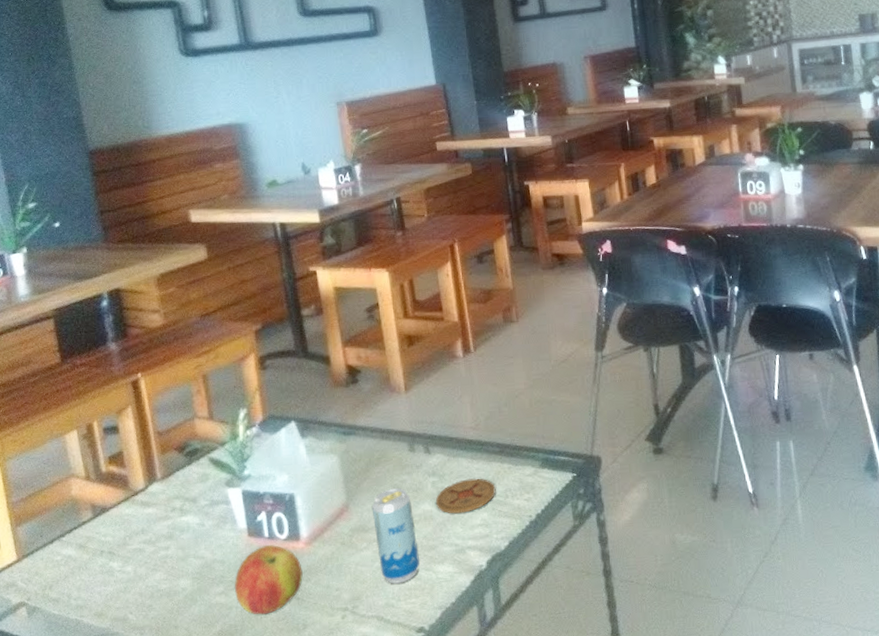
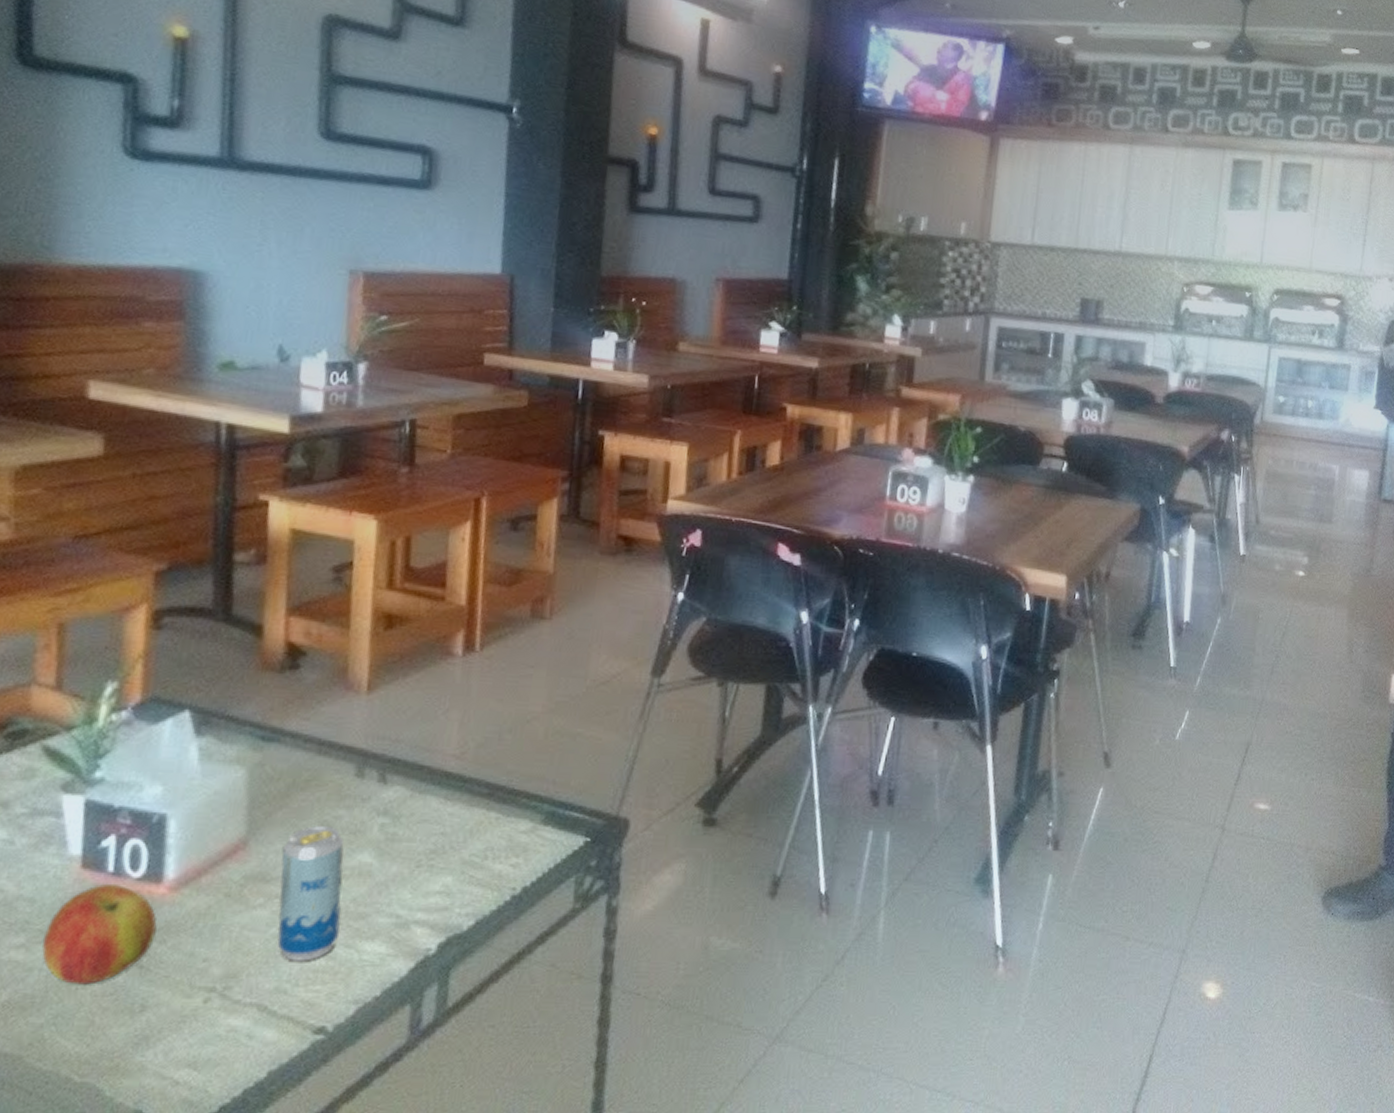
coaster: present [435,478,496,514] -> none [379,826,472,873]

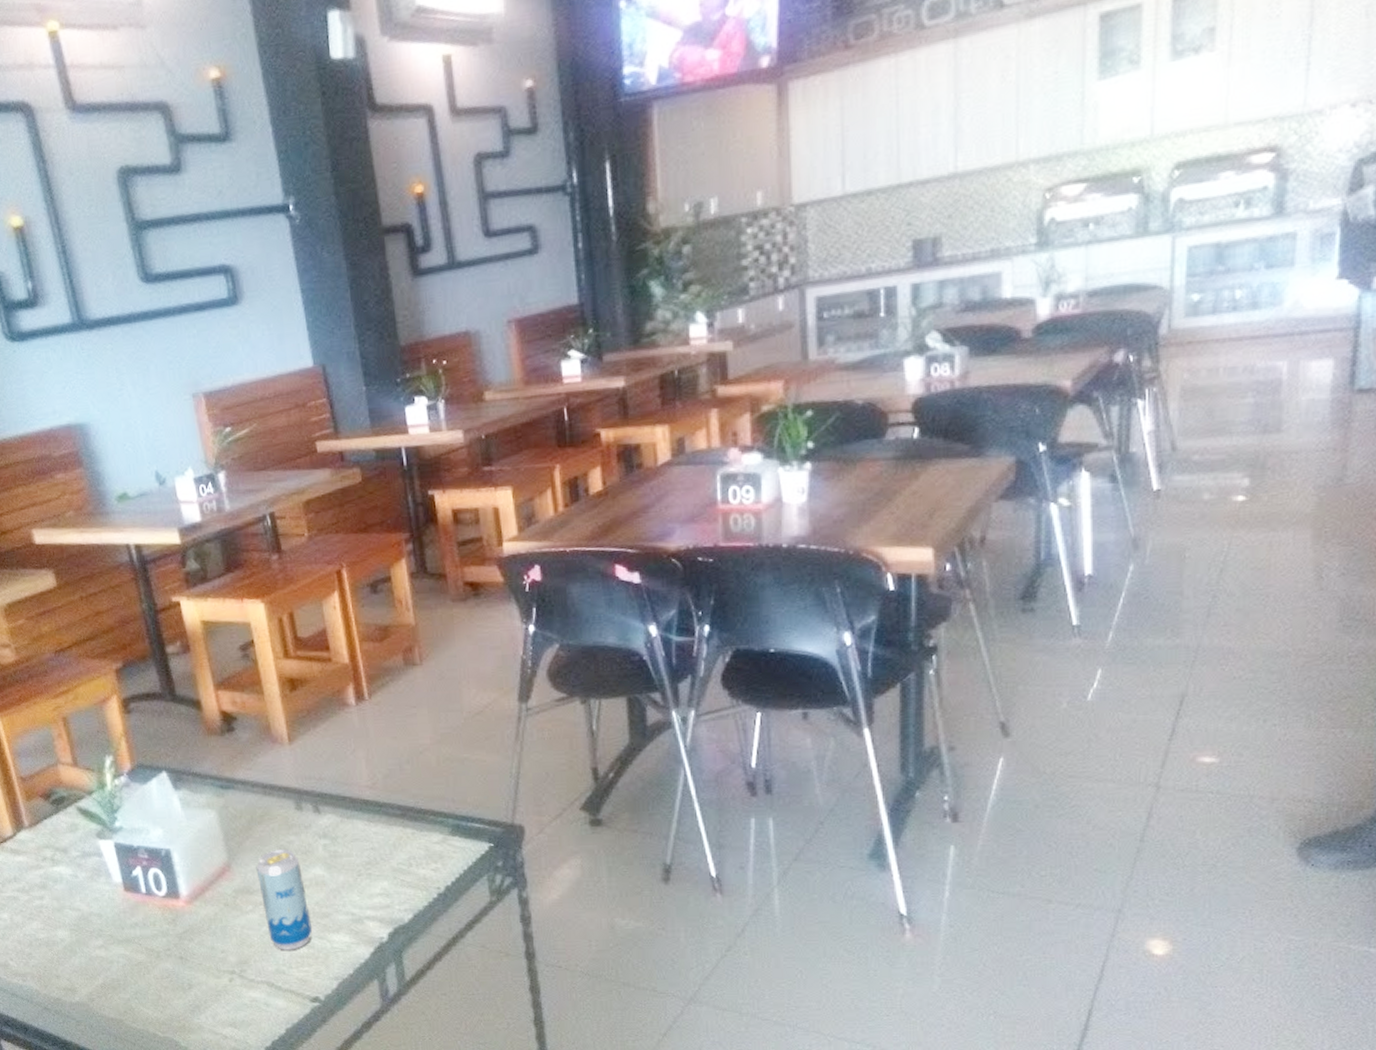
apple: present [42,884,157,985] -> none [114,902,185,971]

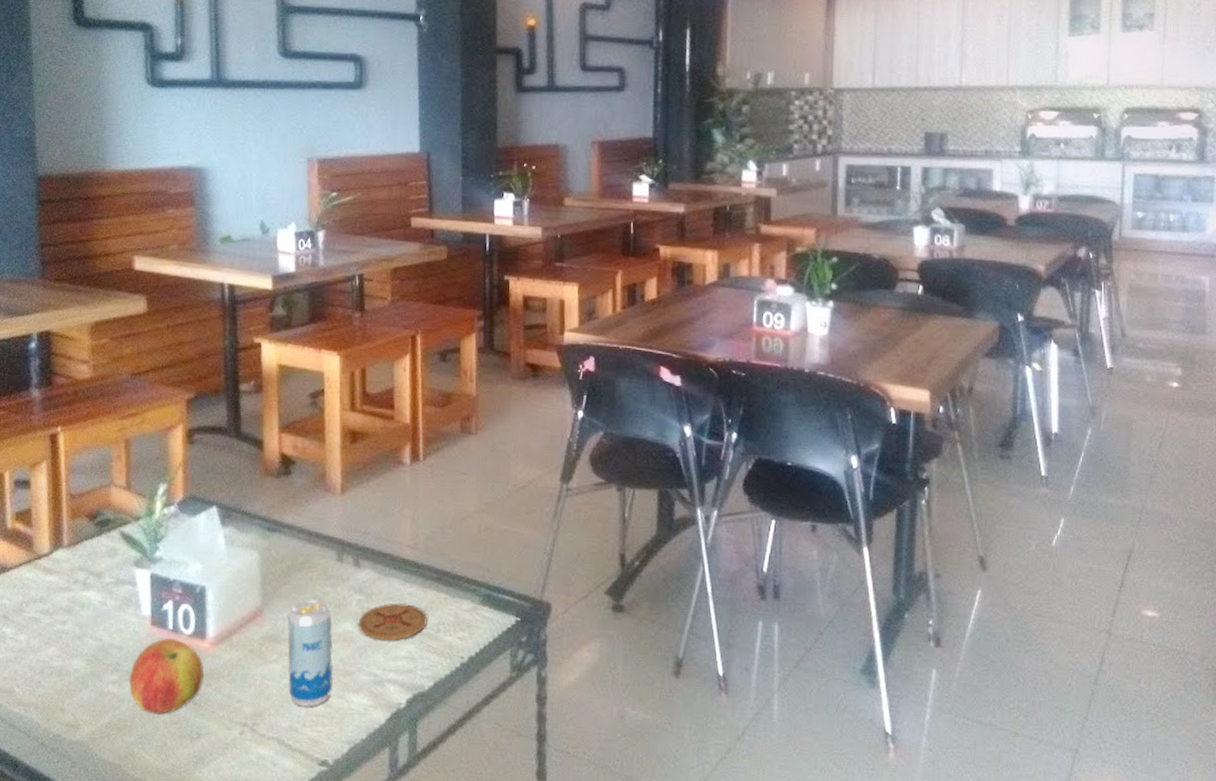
apple: none [114,902,185,971] -> present [129,638,204,715]
coaster: none [327,843,398,881] -> present [358,603,428,641]

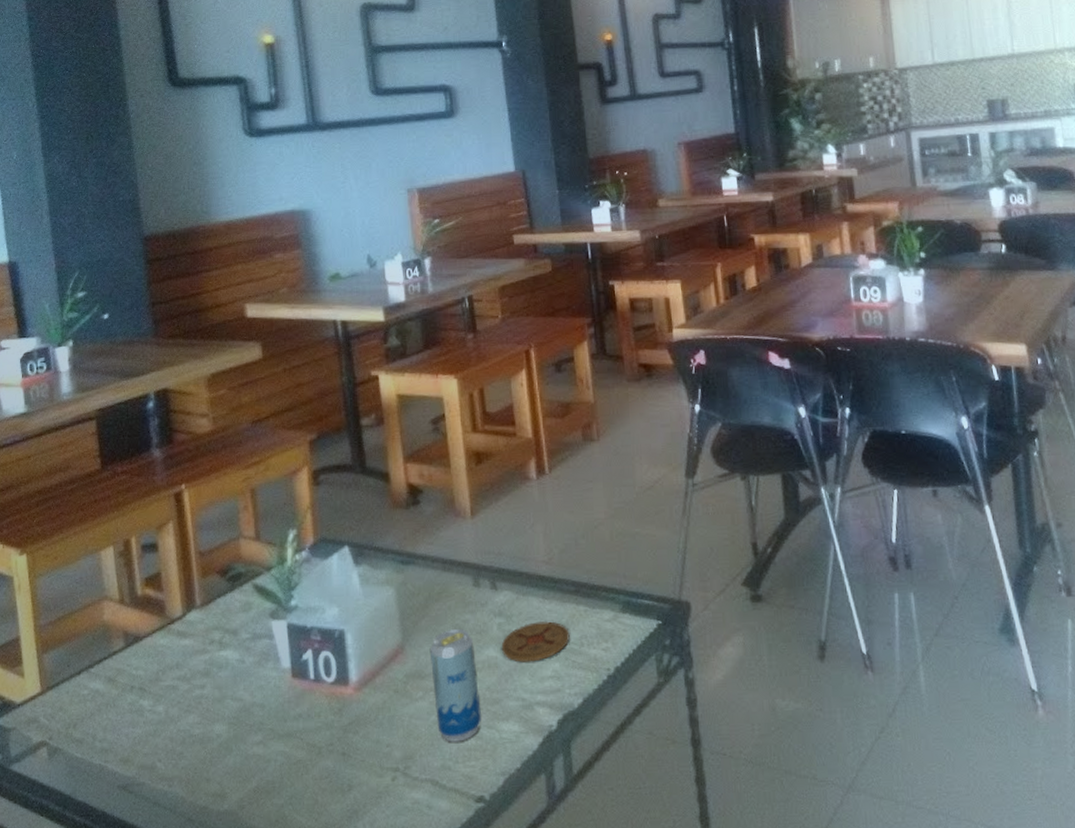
apple: present [129,638,204,715] -> none [275,689,350,771]

